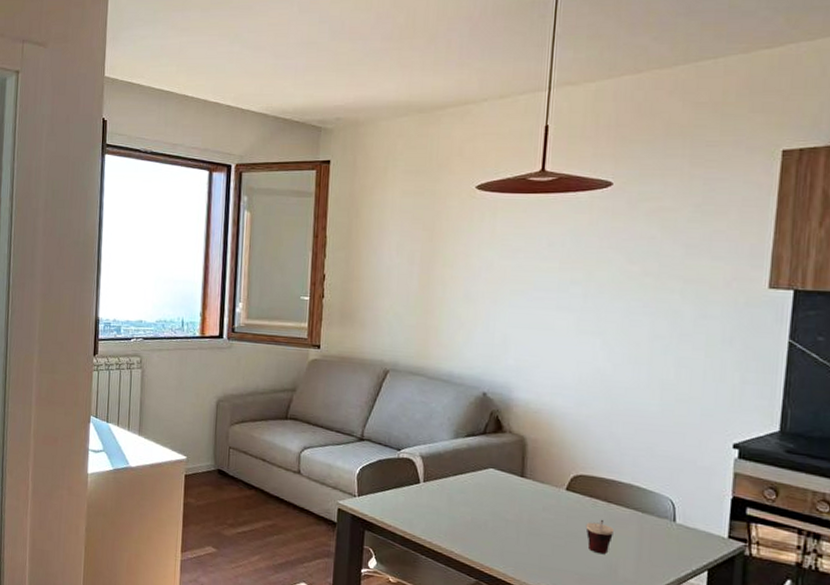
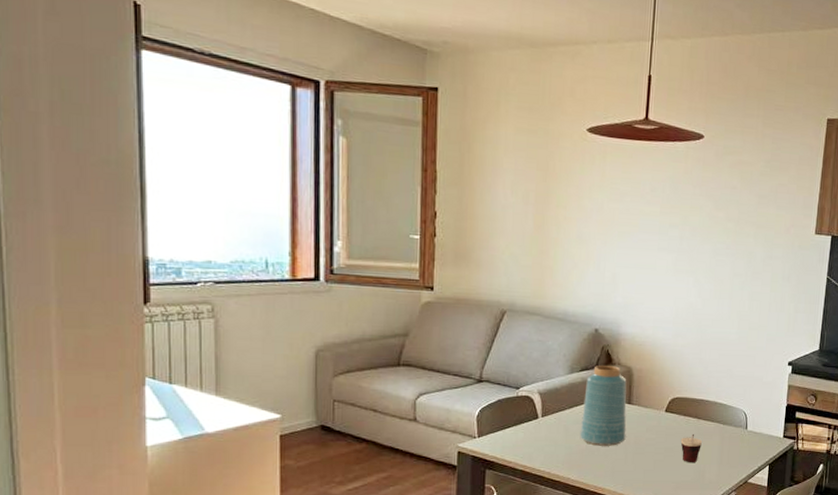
vase: none [464,431,519,522] -> present [579,364,627,446]

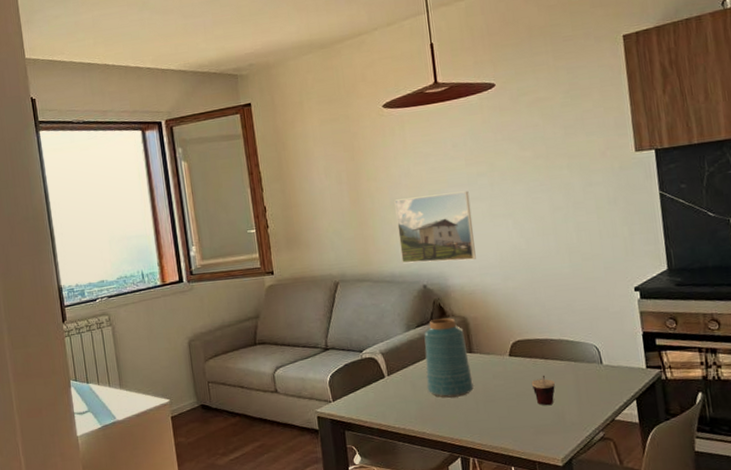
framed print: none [578,234,658,311] -> present [394,191,476,264]

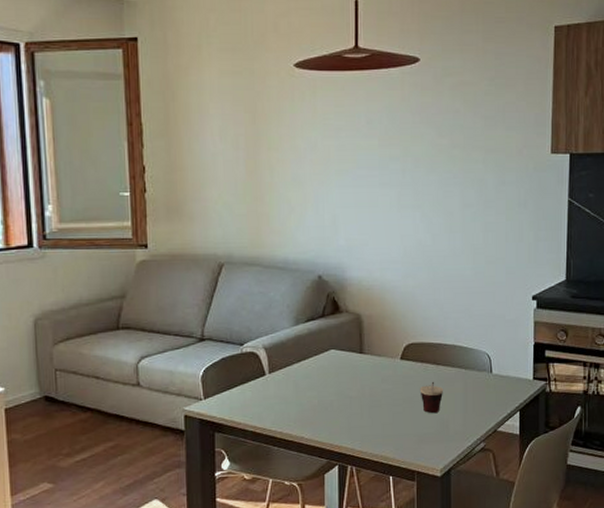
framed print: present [394,191,476,264] -> none [296,175,379,252]
vase: present [423,317,474,398] -> none [310,313,360,401]

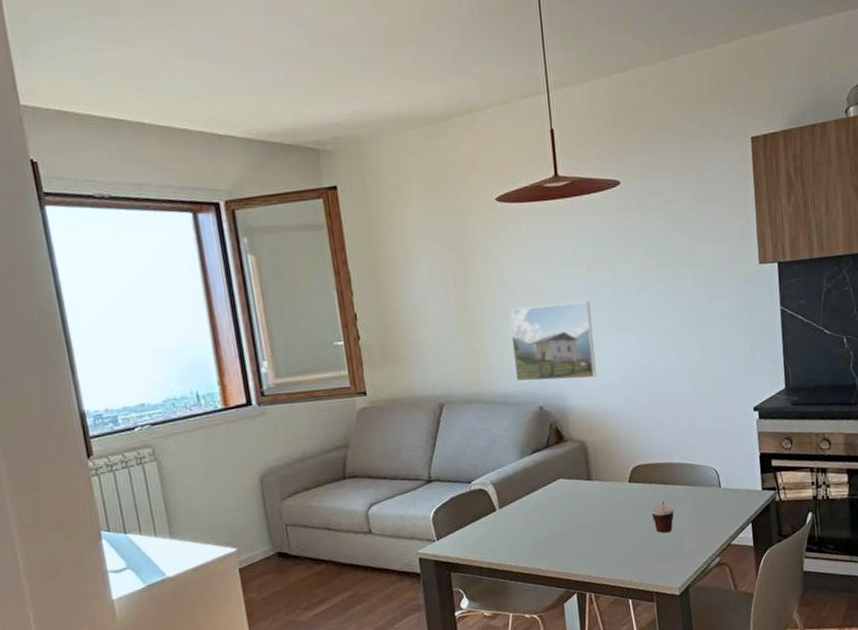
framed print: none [296,175,379,252] -> present [508,301,597,382]

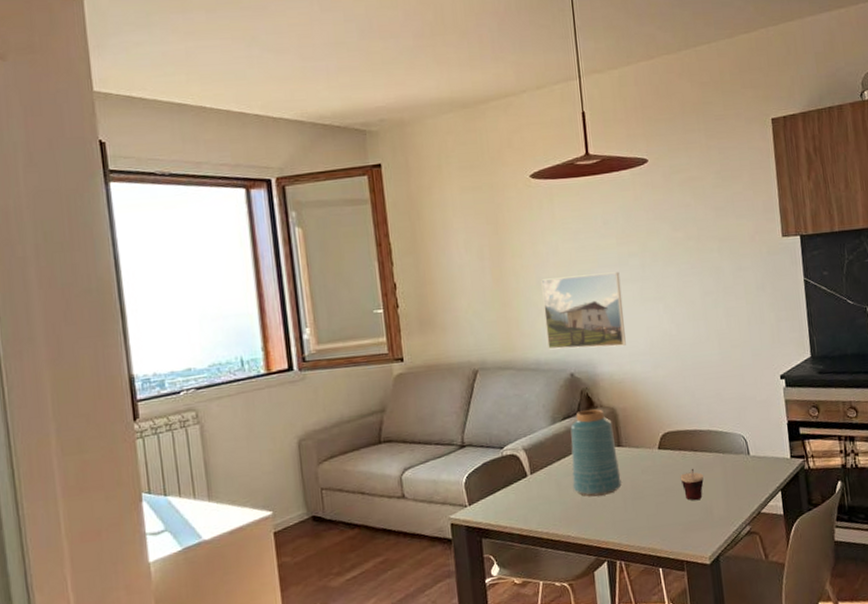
vase: none [539,442,592,530] -> present [570,409,622,497]

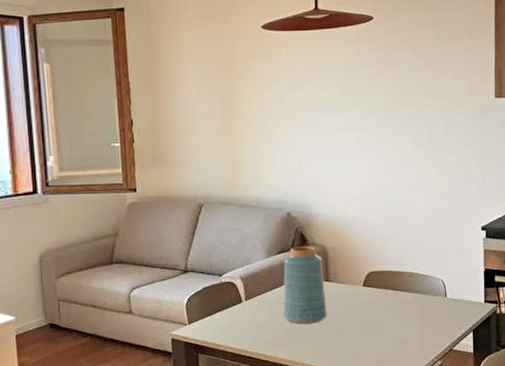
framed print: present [541,271,626,350] -> none [266,121,340,191]
cup: present [680,468,704,501] -> none [381,305,403,334]

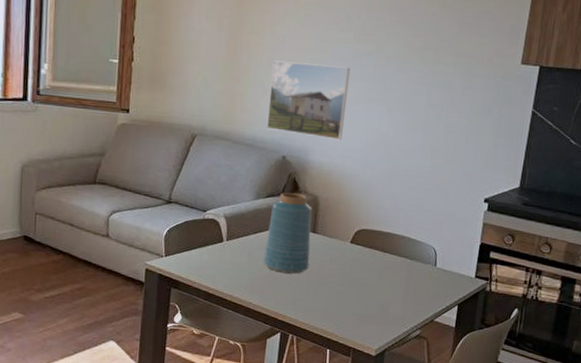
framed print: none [266,121,340,191] -> present [267,60,351,140]

